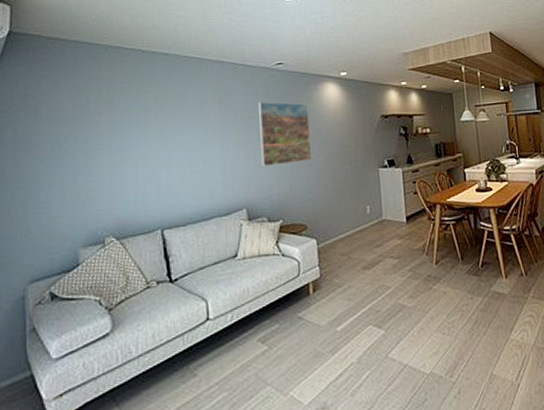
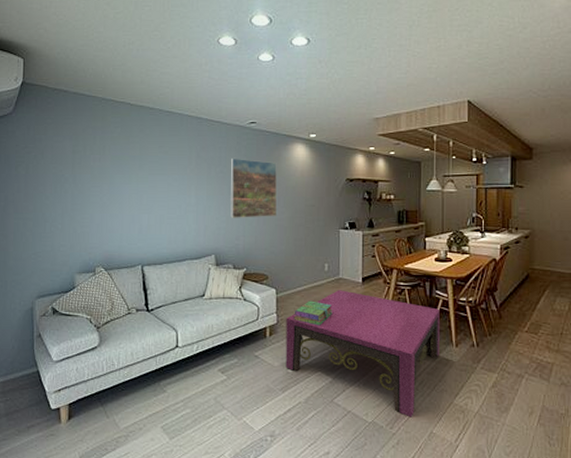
coffee table: none [330,232,491,362] -> present [285,290,440,418]
stack of books: none [338,247,379,275] -> present [294,300,333,326]

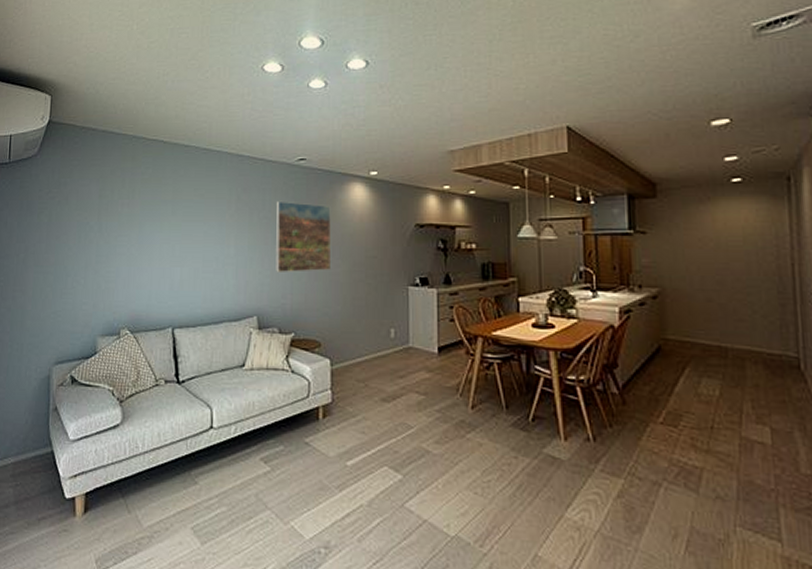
coffee table: present [285,290,440,418] -> none [343,362,543,533]
stack of books: present [294,300,333,326] -> none [352,375,401,407]

